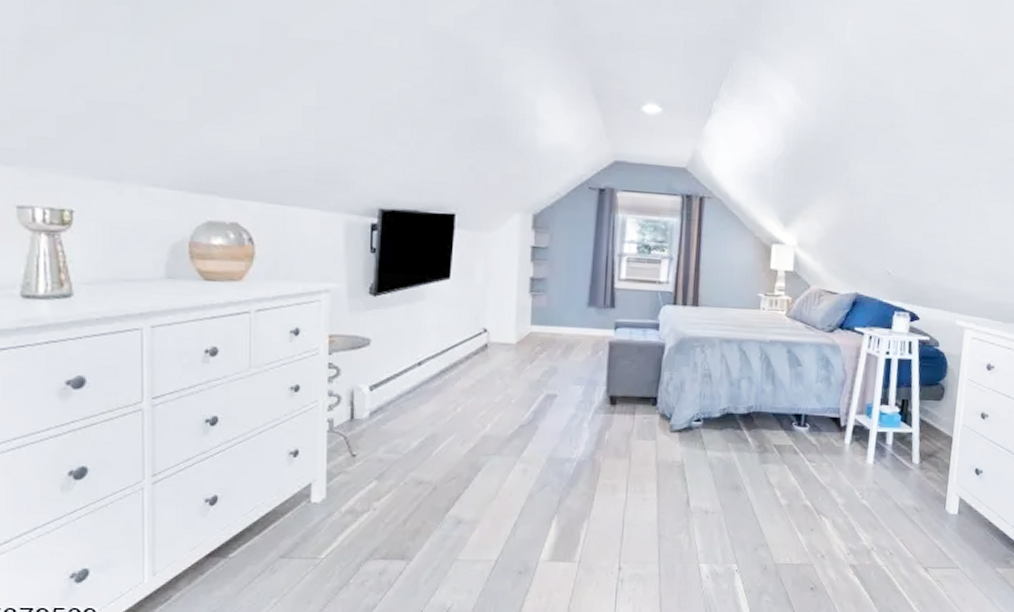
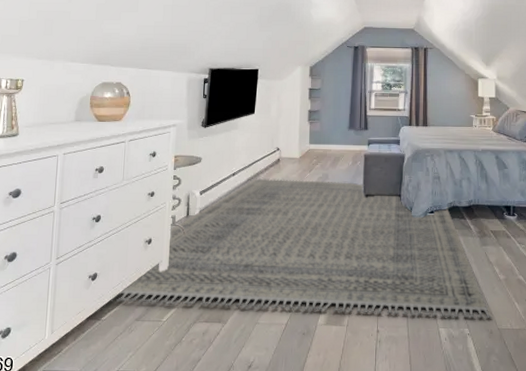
rug: none [239,370,768,552] -> present [110,178,492,319]

